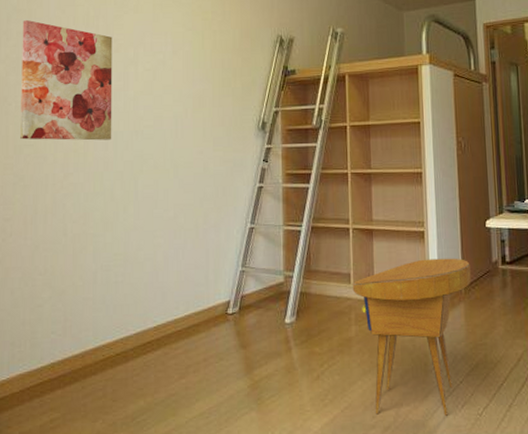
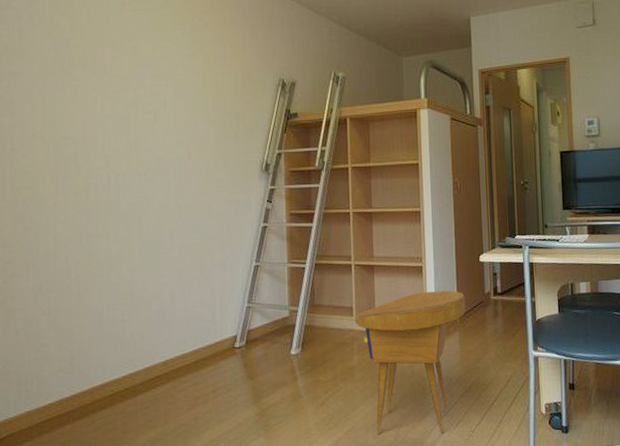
wall art: present [20,19,113,141] -> none [15,59,114,183]

